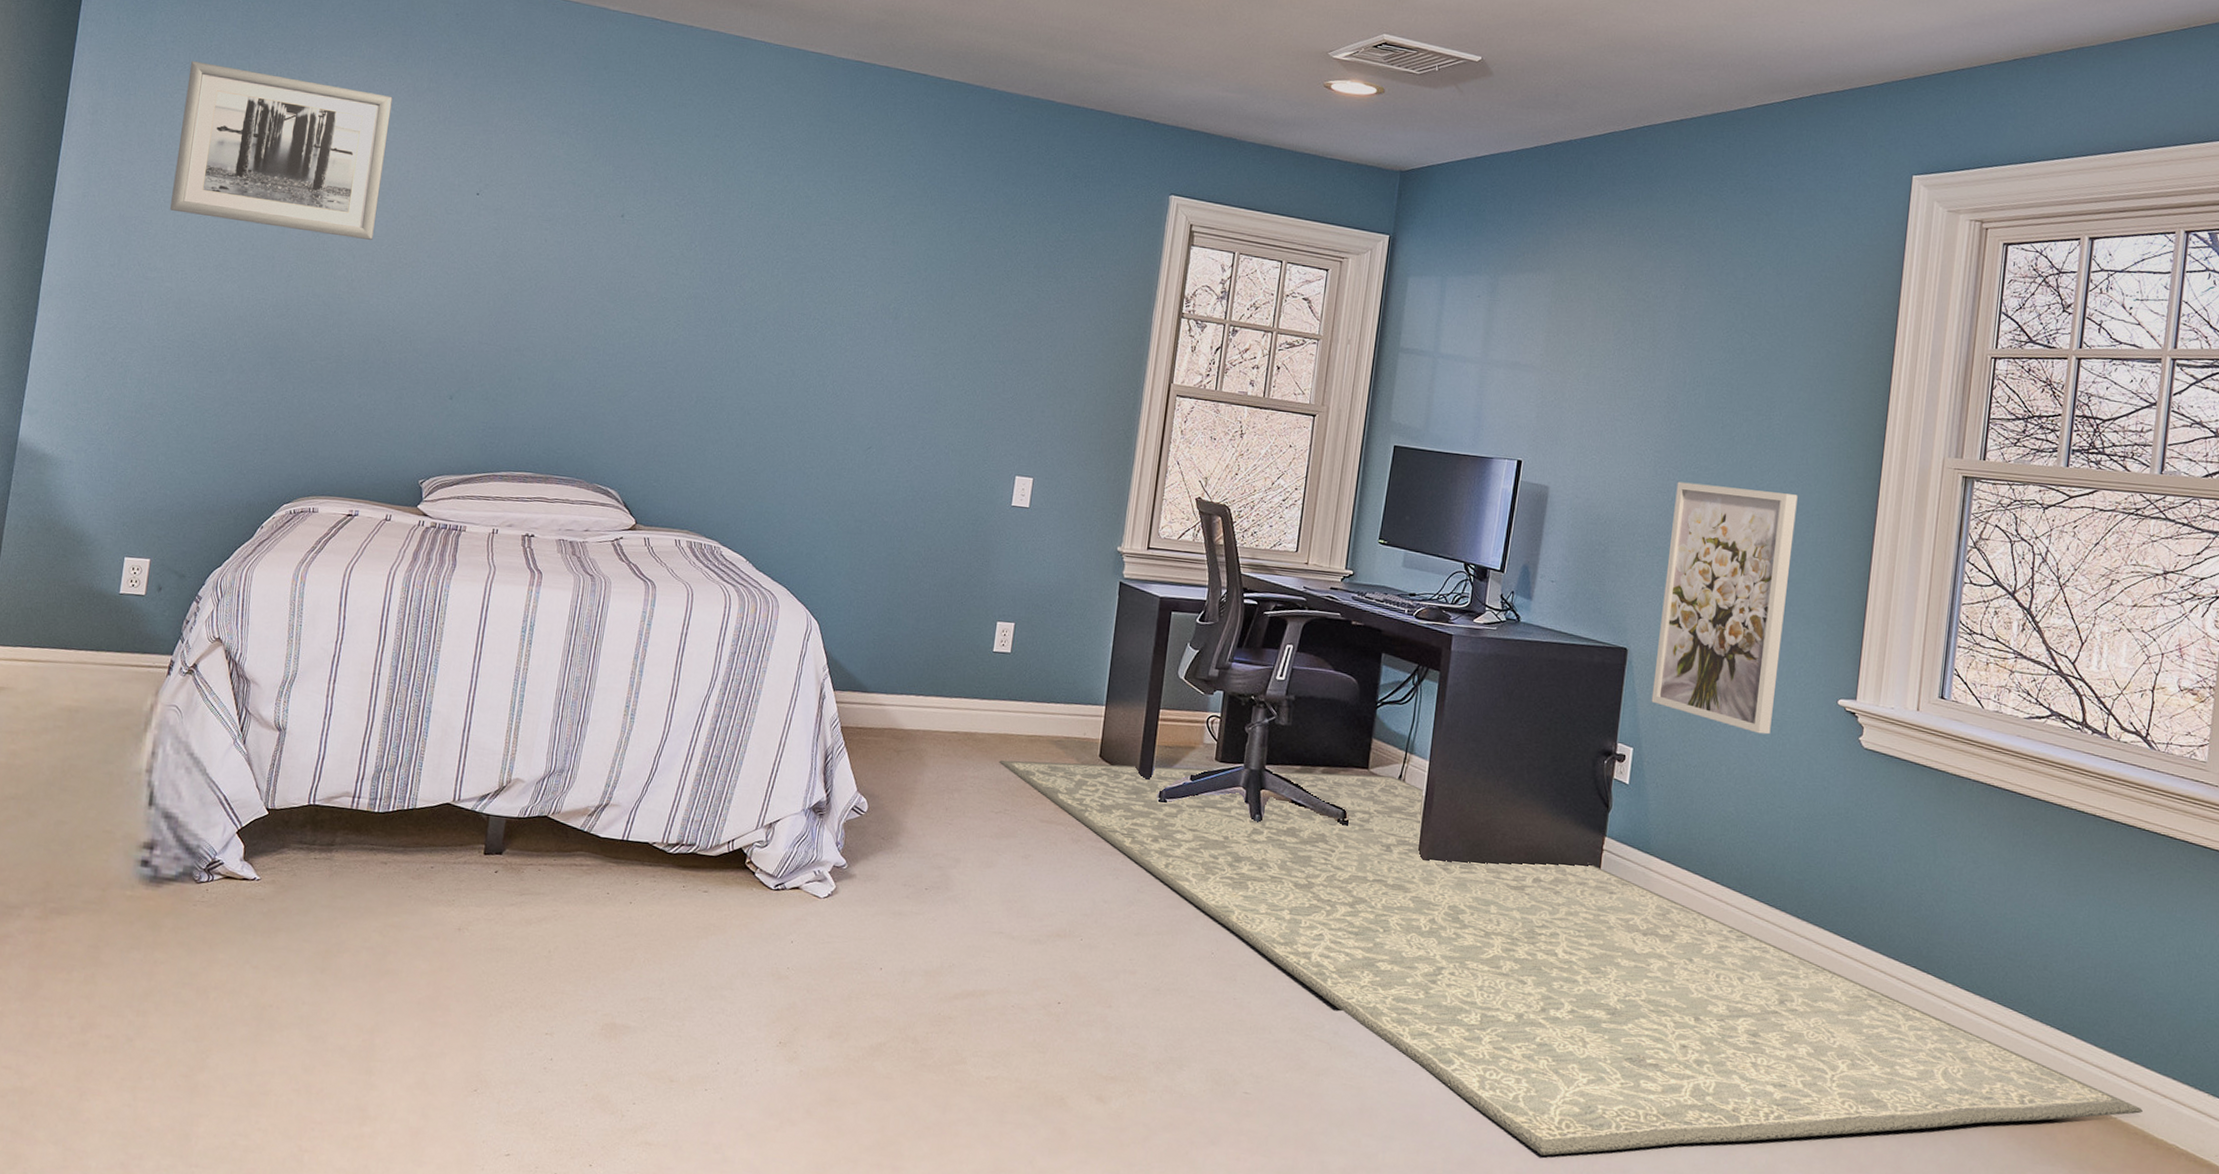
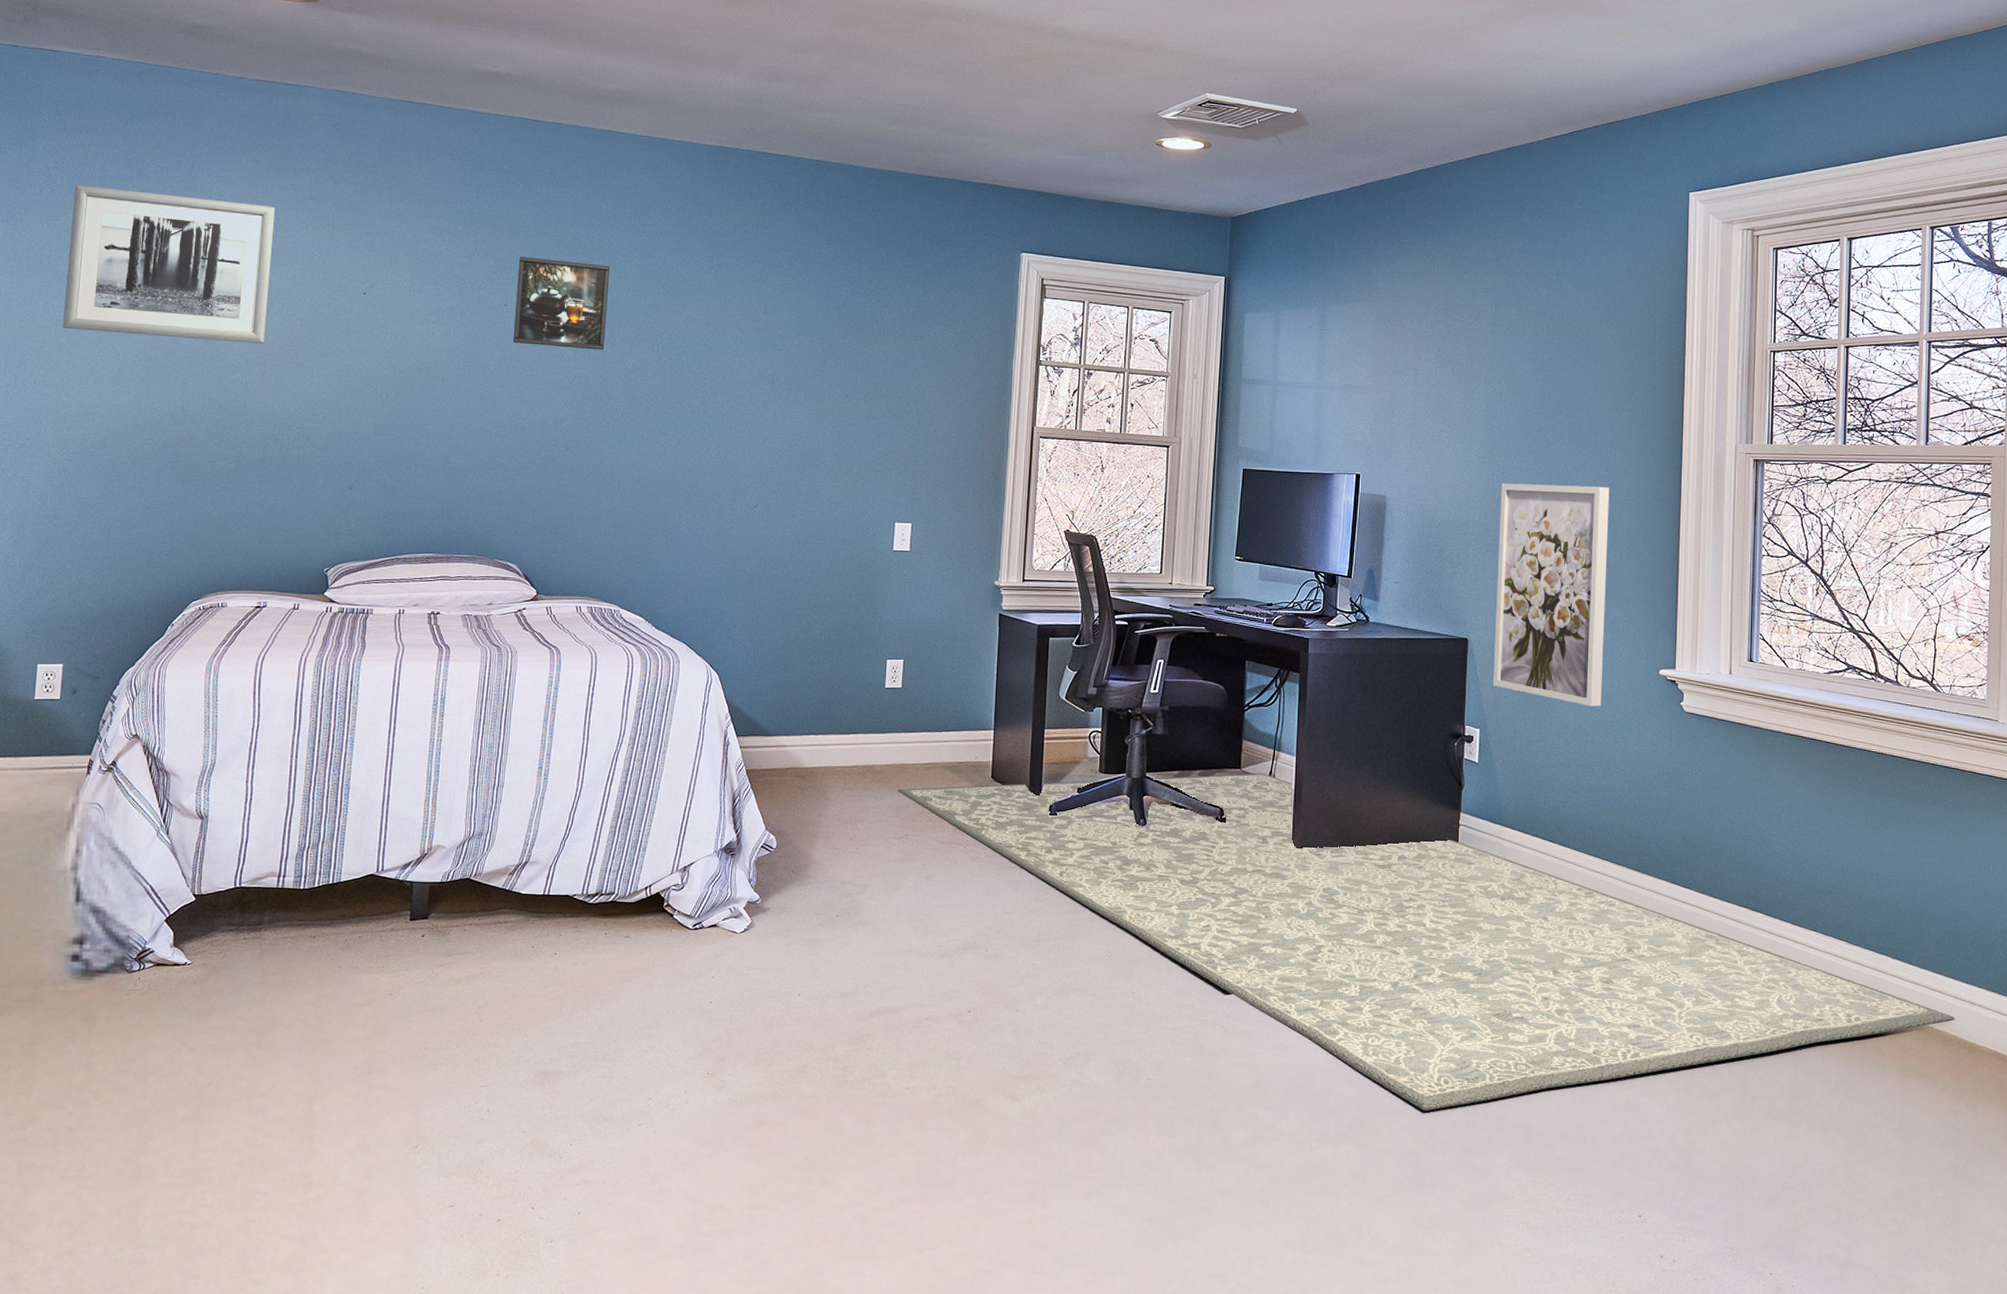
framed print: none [627,165,734,271] -> present [513,257,610,350]

